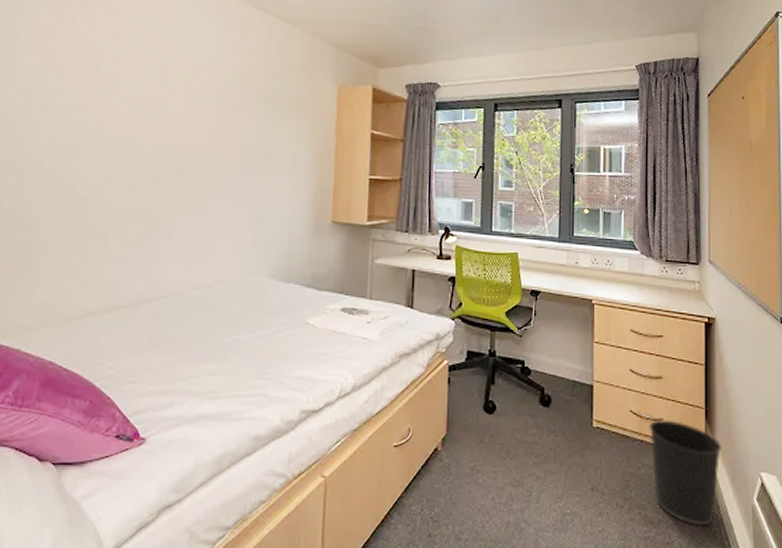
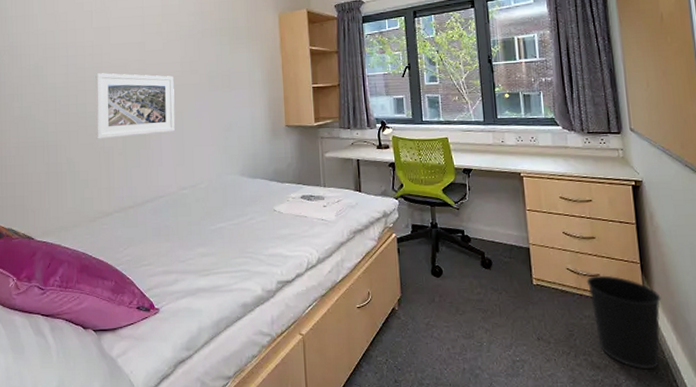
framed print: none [86,132,198,217] -> present [95,73,175,139]

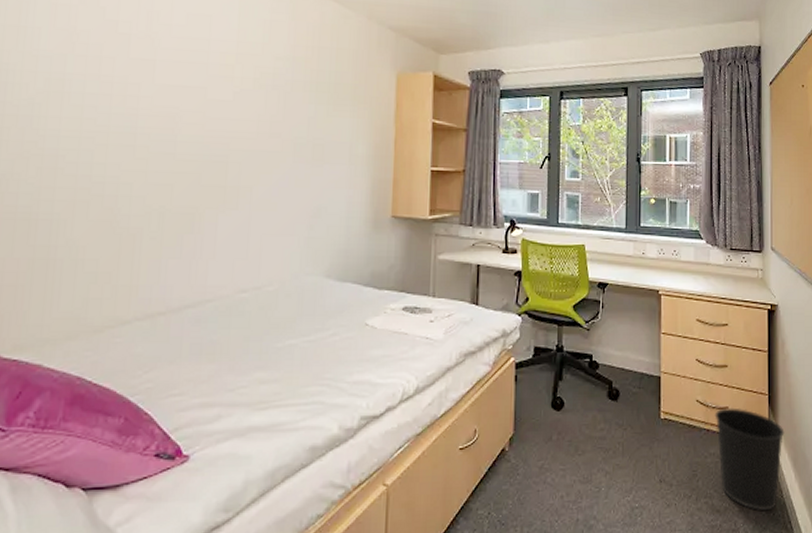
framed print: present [95,73,175,139] -> none [117,122,245,216]

